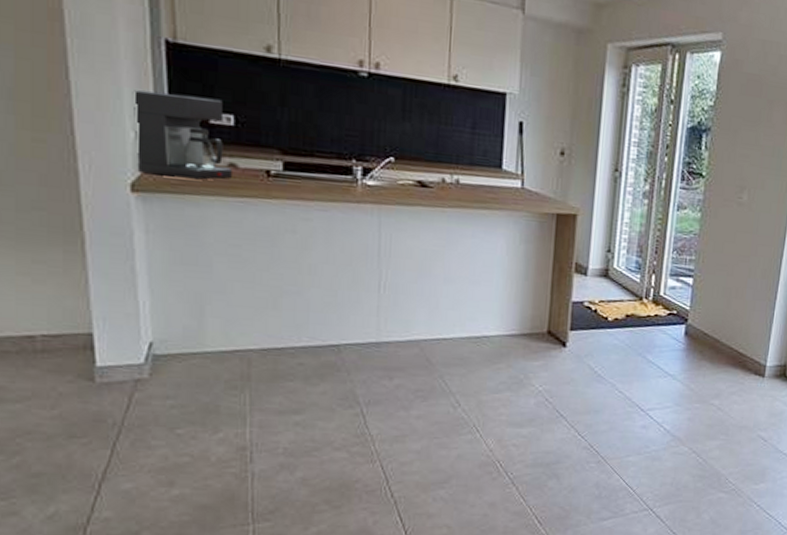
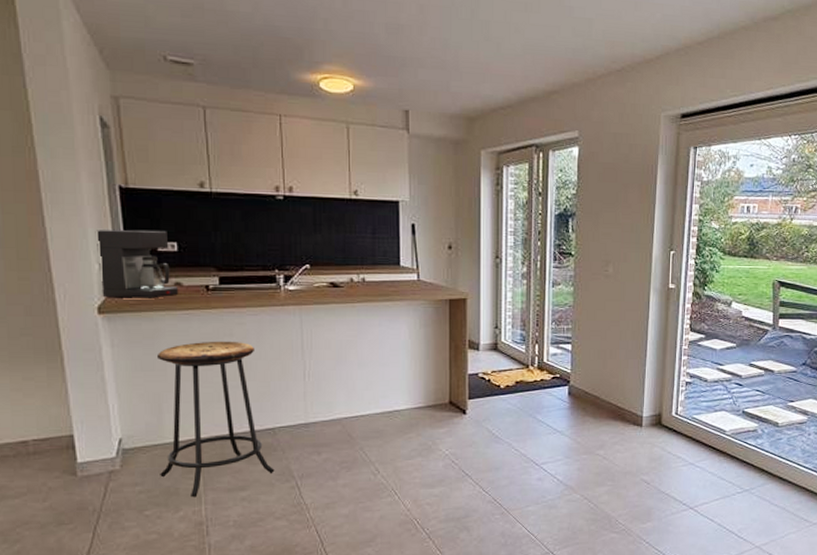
bar stool: none [197,236,337,418] -> present [156,341,275,498]

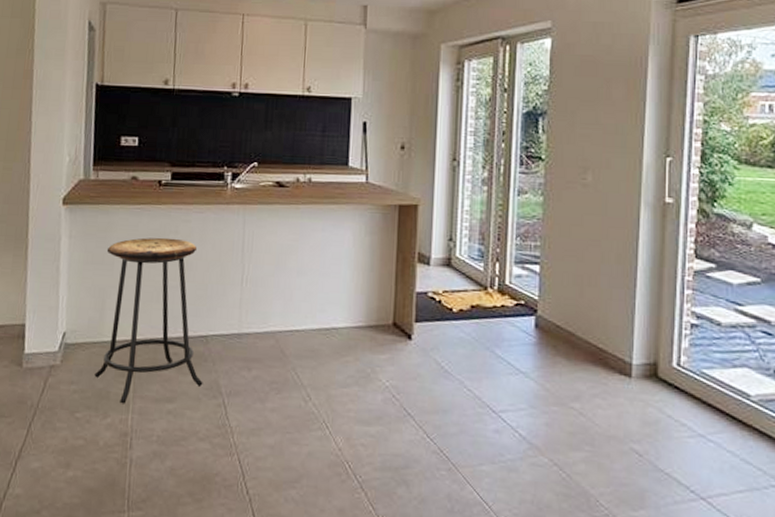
coffee maker: present [95,229,178,299] -> none [68,124,134,192]

